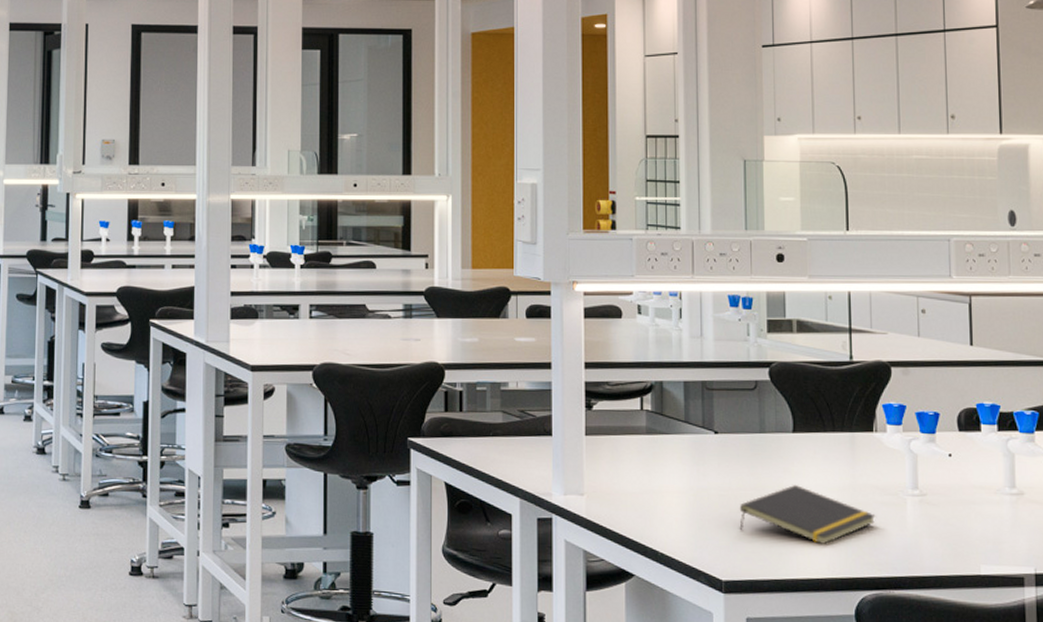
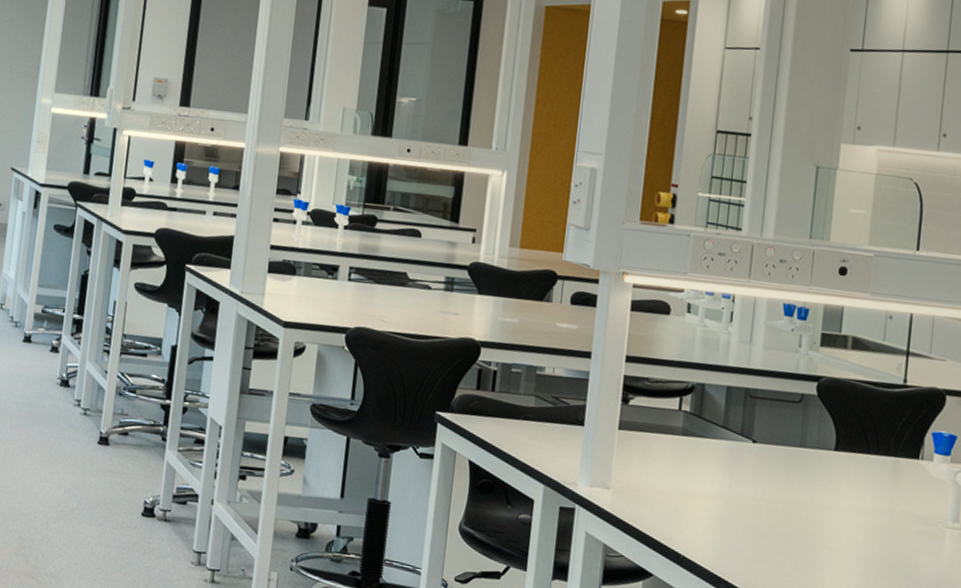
notepad: present [739,485,876,545] -> none [767,503,911,568]

